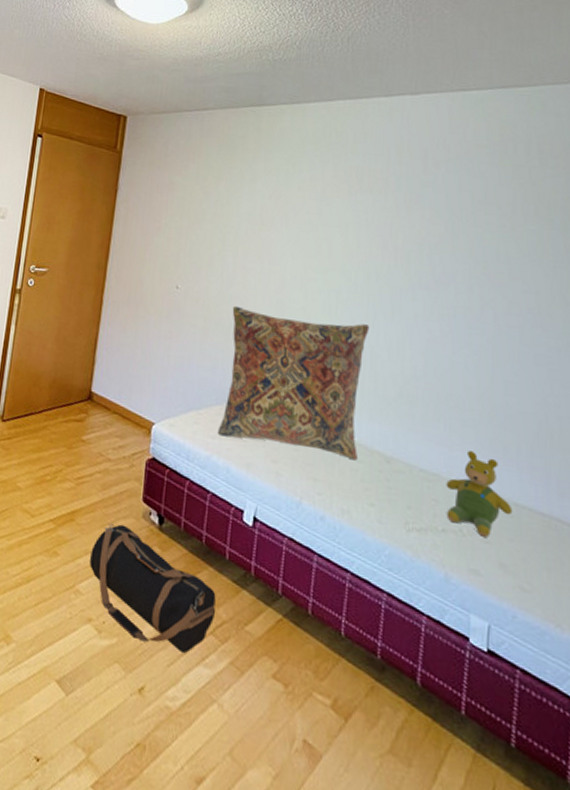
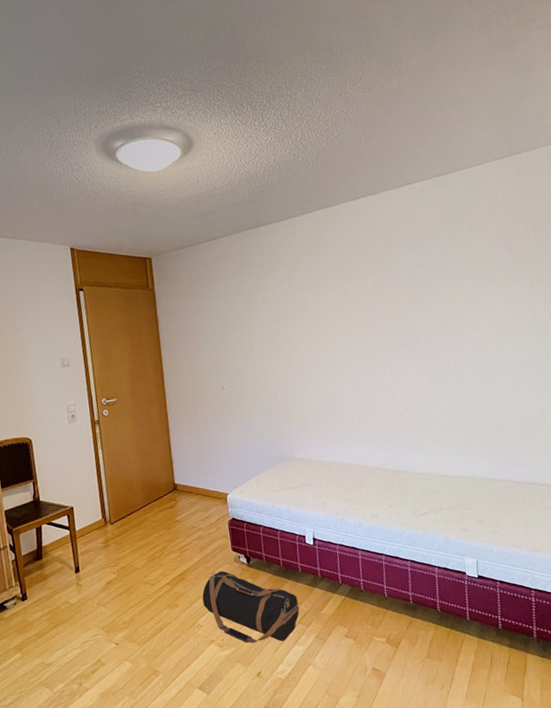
pillow: present [217,305,370,461] -> none [268,381,377,489]
teddy bear: present [446,451,513,538] -> none [437,452,482,506]

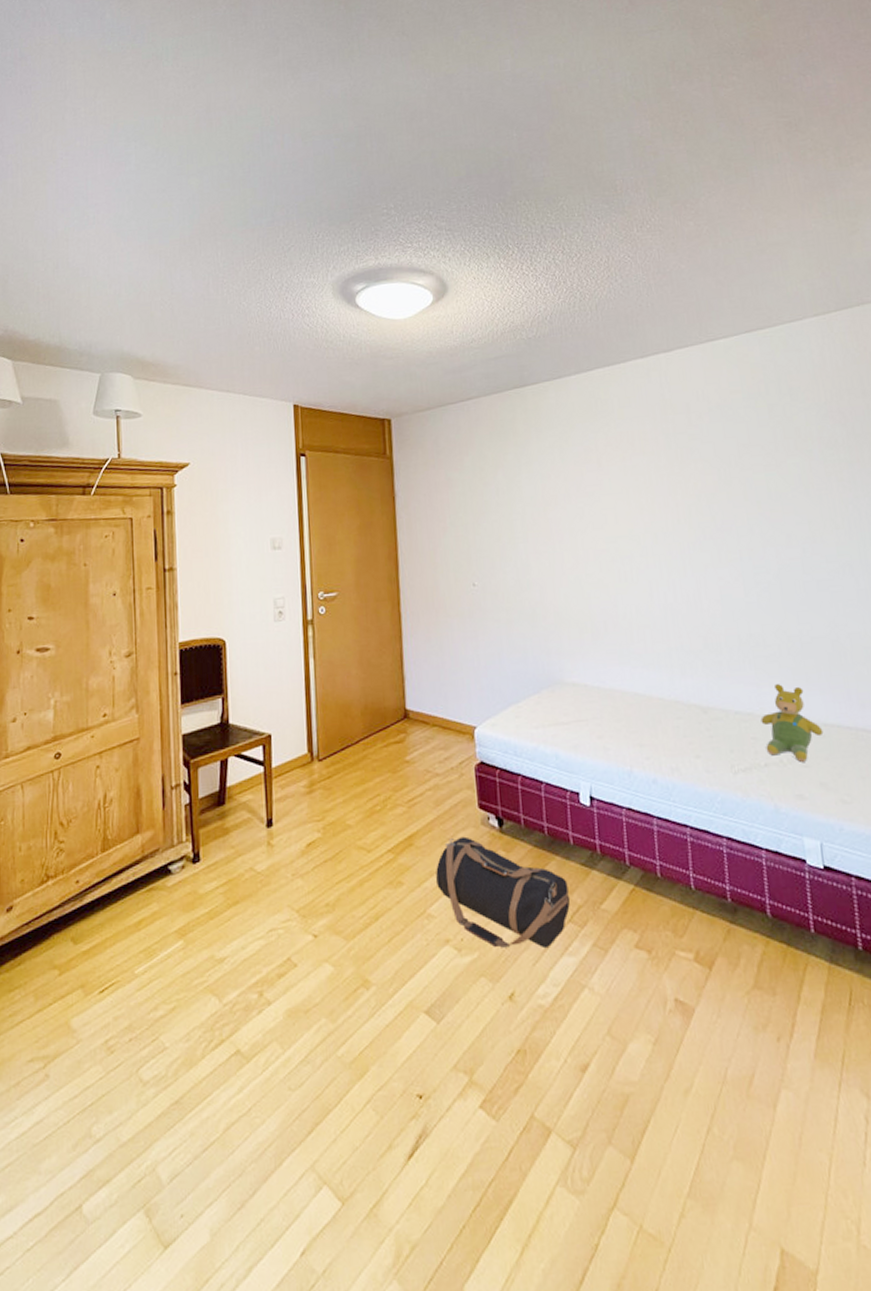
teddy bear: none [437,452,482,506] -> present [760,684,824,762]

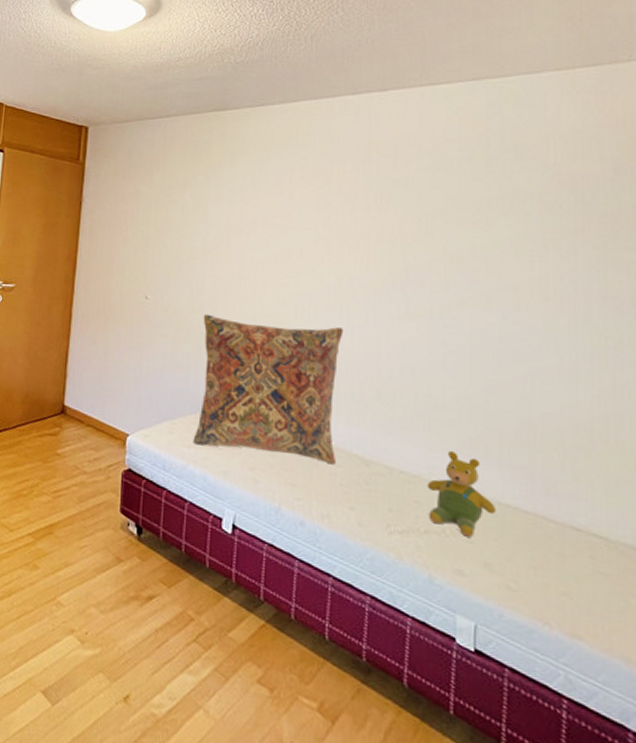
duffel bag: present [436,836,570,948] -> none [70,536,198,661]
pillow: none [532,584,677,724] -> present [193,313,344,465]

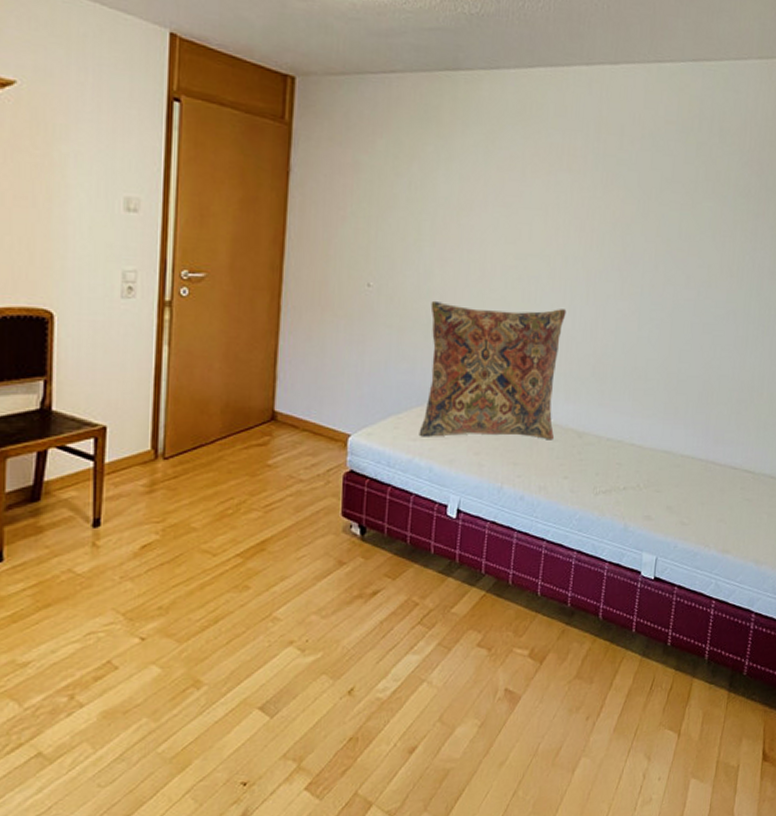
teddy bear: present [427,451,497,537] -> none [627,416,679,487]

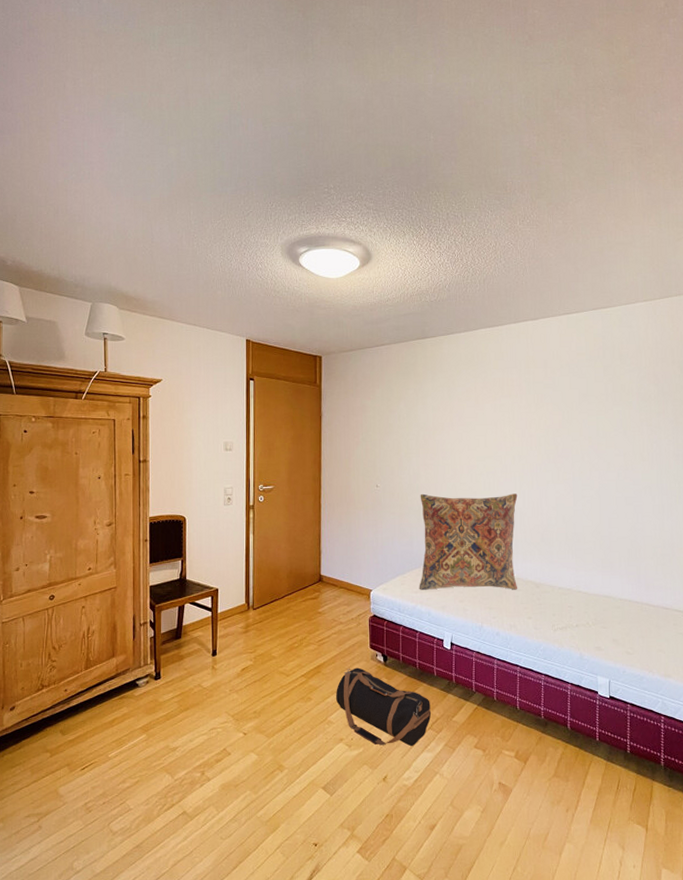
duffel bag: none [287,543,422,648] -> present [336,667,431,746]

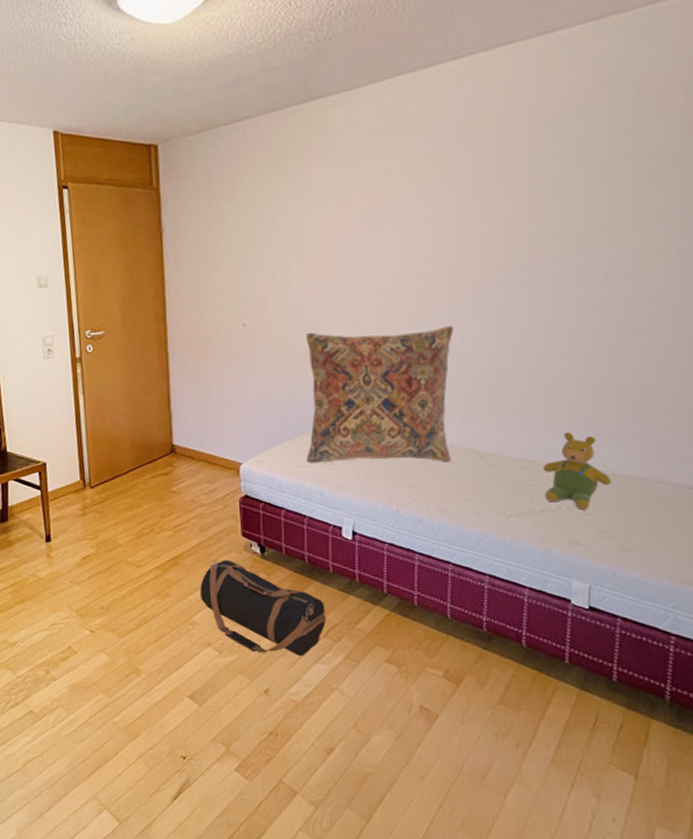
teddy bear: none [576,569,619,624] -> present [543,433,612,510]

